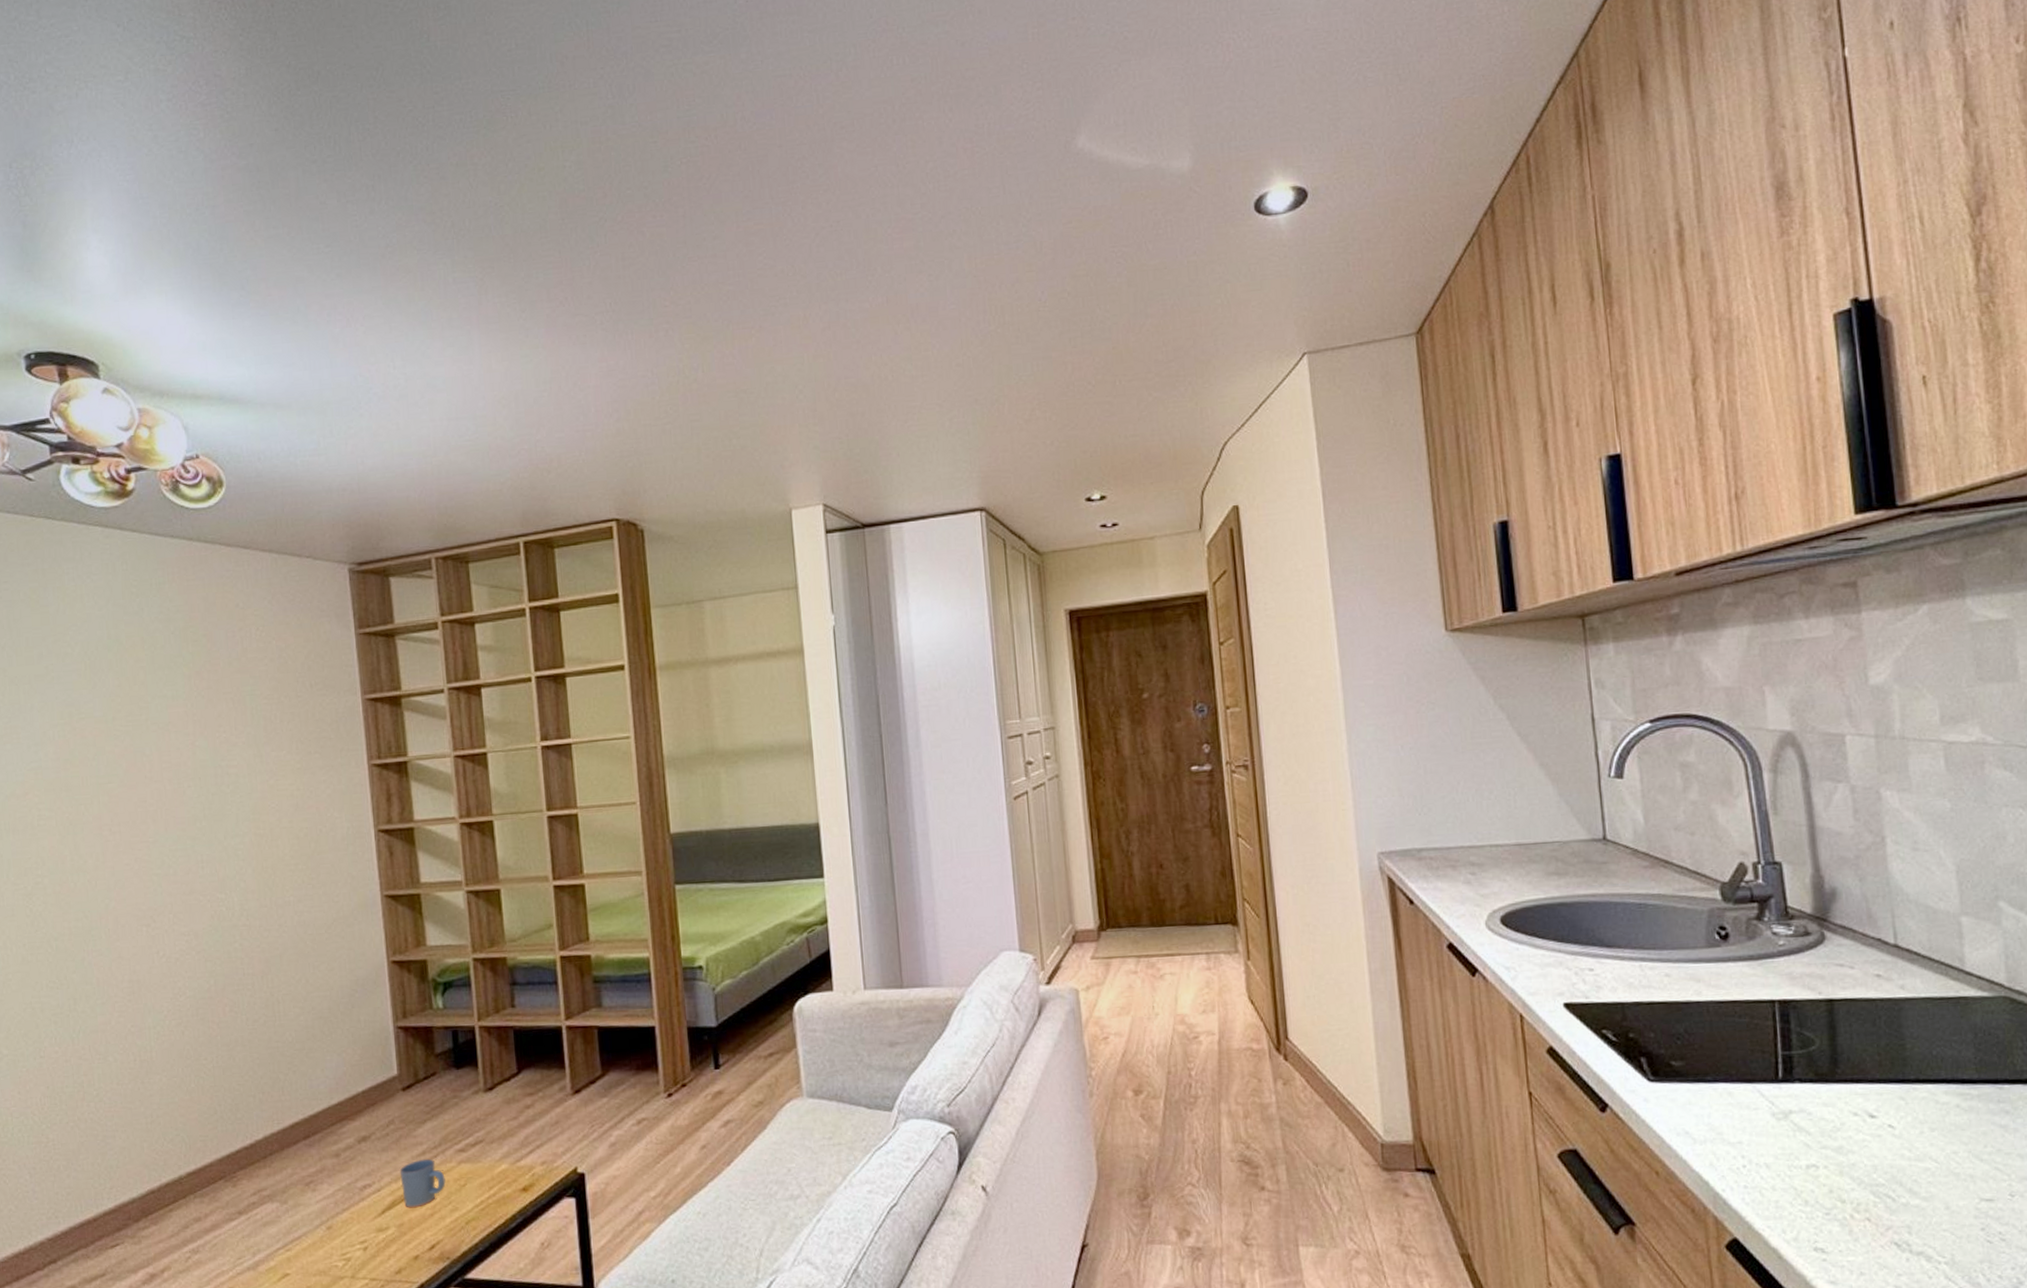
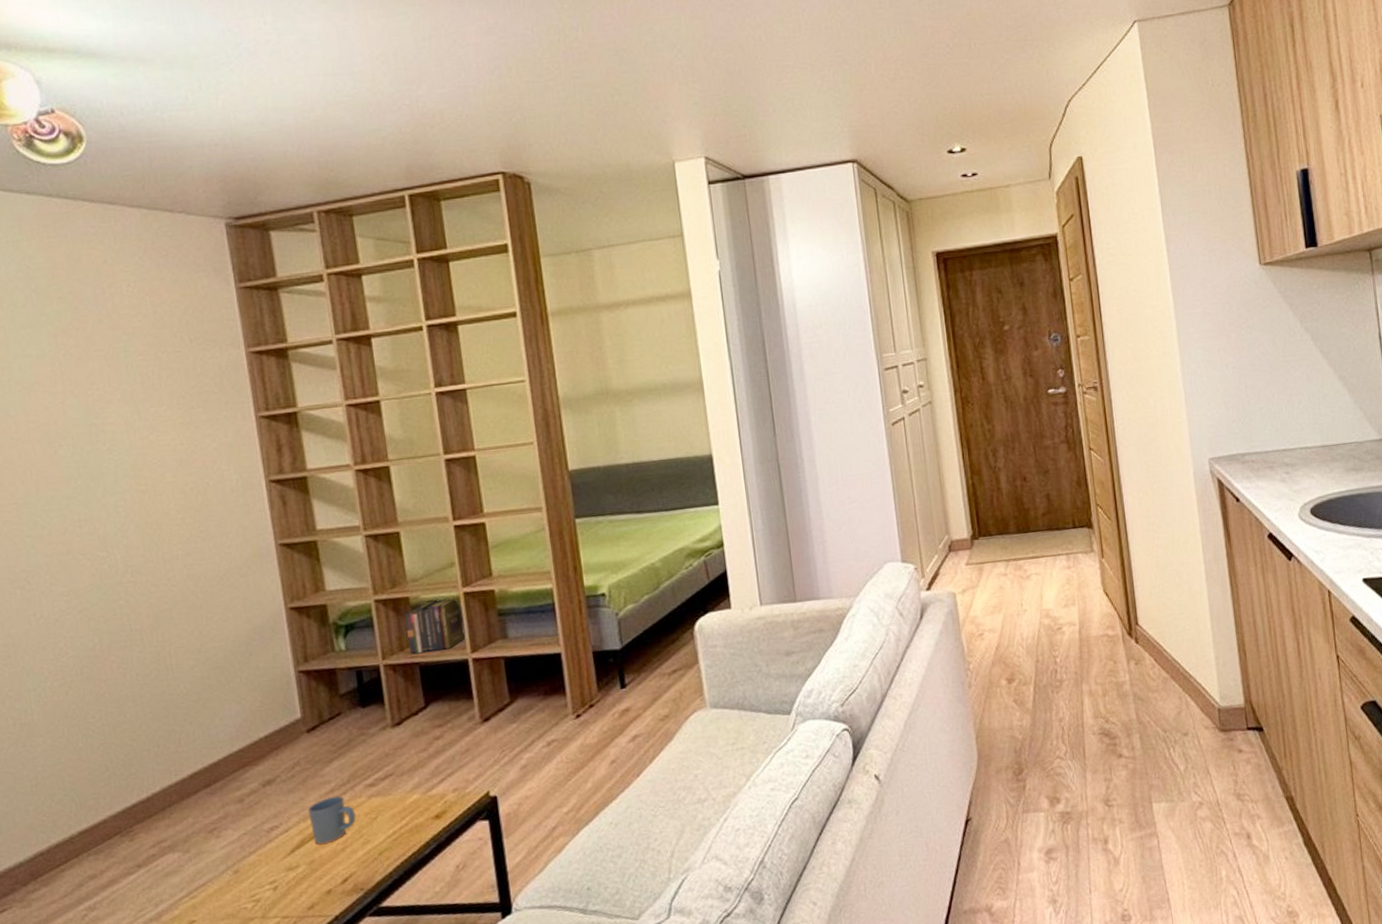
books: none [502,960,560,1018] -> present [405,596,466,654]

